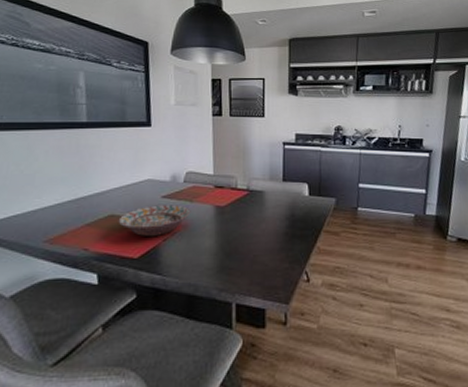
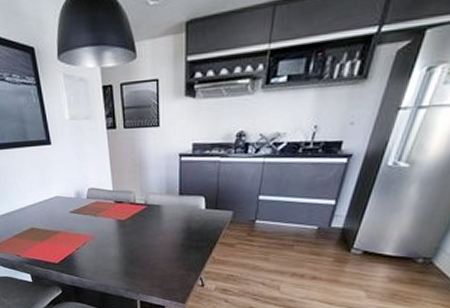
decorative bowl: present [118,205,191,236] -> none [38,219,96,246]

